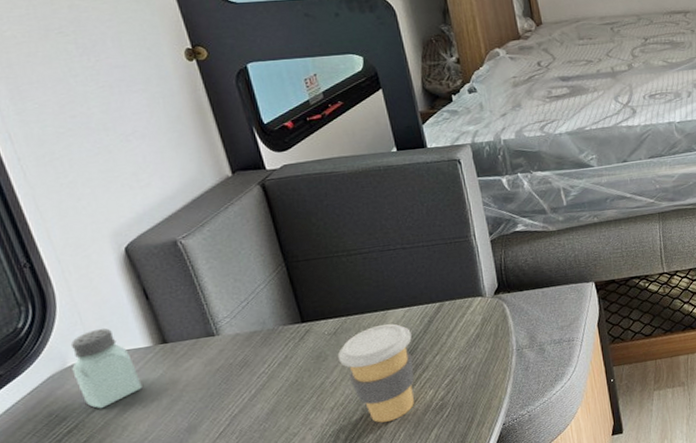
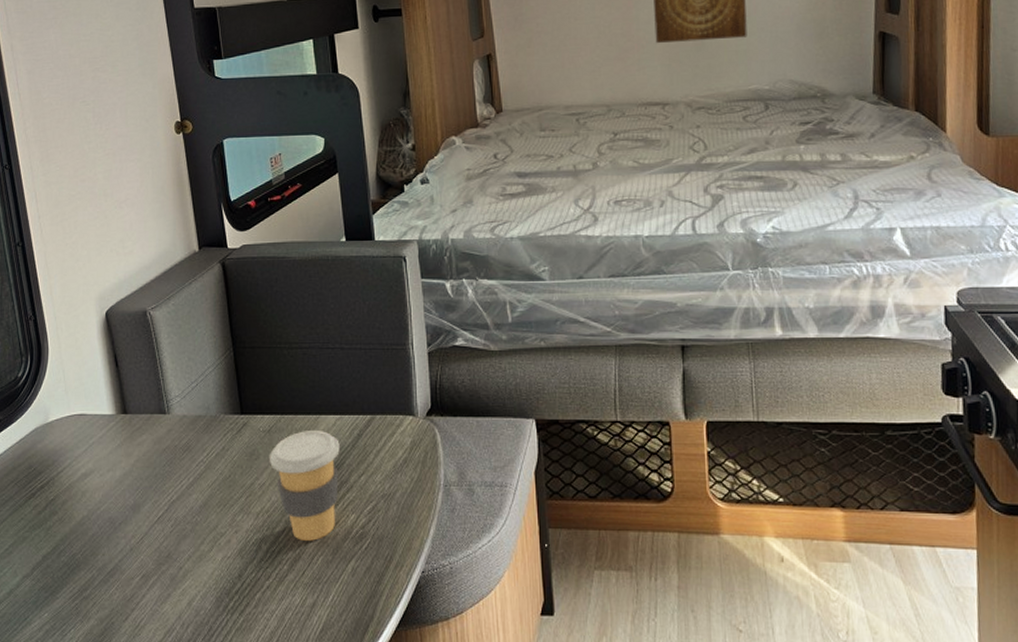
saltshaker: present [70,328,142,409] -> none [52,389,102,470]

